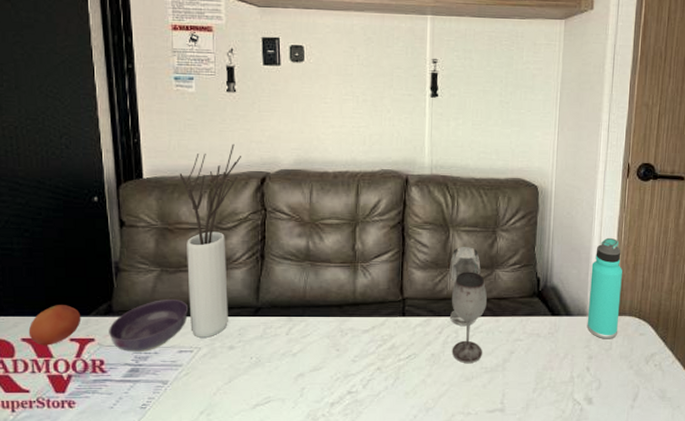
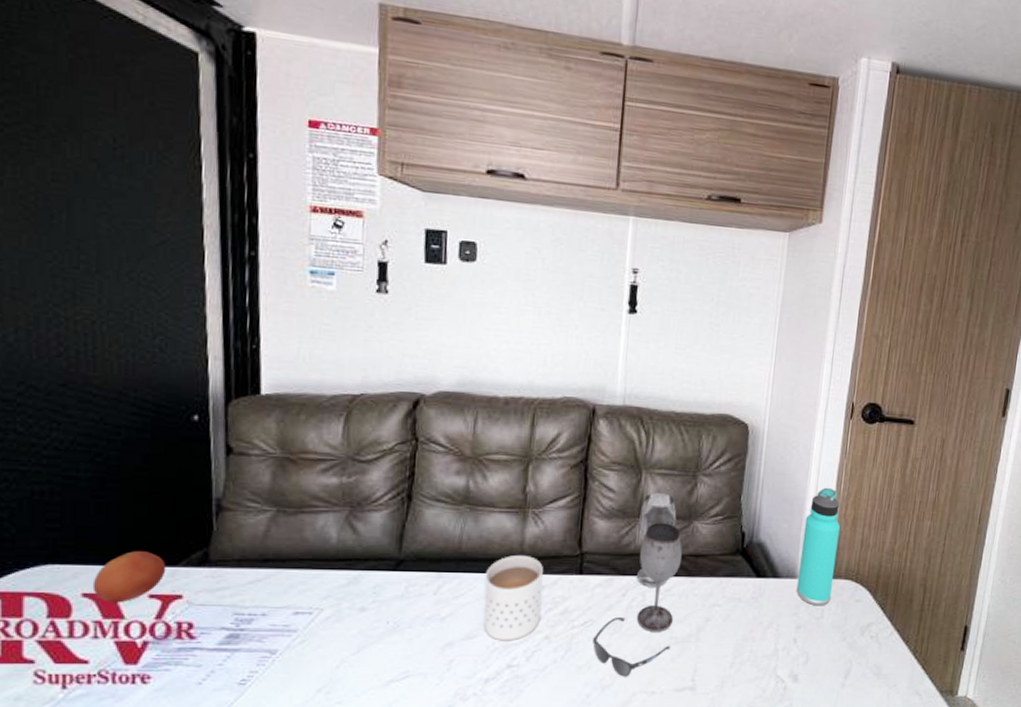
bowl: present [109,298,189,351] -> none [202,546,311,613]
vase: present [179,143,242,338] -> none [308,356,391,596]
mug: none [326,301,374,372] -> present [483,554,544,641]
sunglasses: none [416,350,481,401] -> present [592,616,670,677]

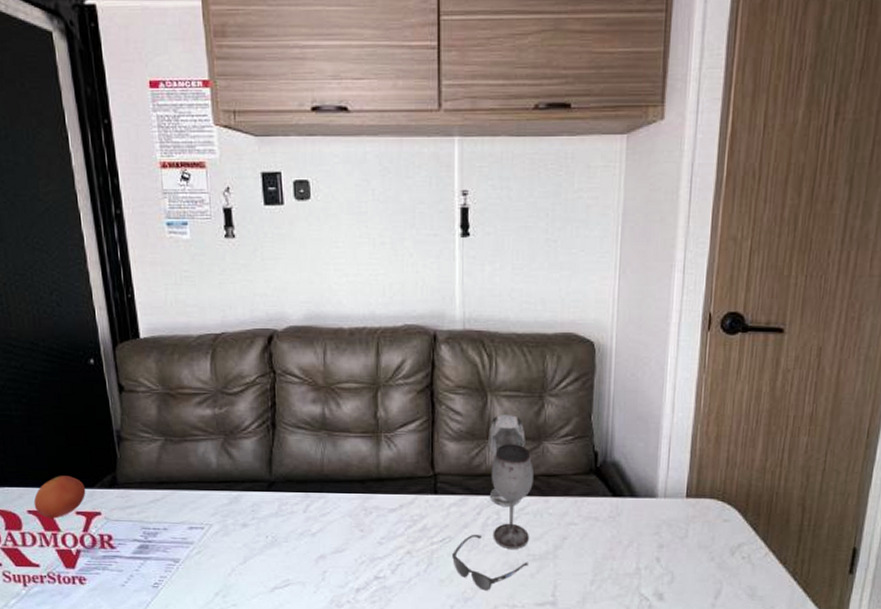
mug: present [483,554,544,641] -> none [347,476,401,555]
thermos bottle: present [796,487,840,606] -> none [656,404,702,526]

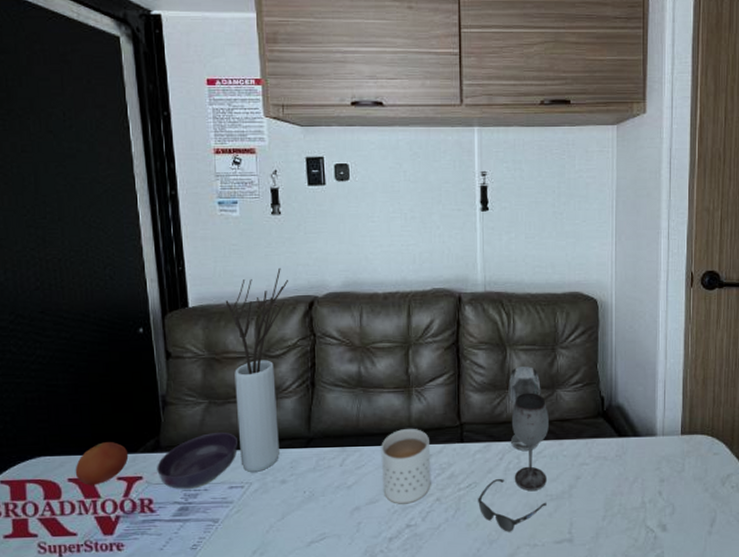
bowl: none [115,470,197,527] -> present [157,432,239,489]
vase: none [178,297,246,514] -> present [225,267,289,472]
mug: none [347,476,401,555] -> present [381,428,431,504]

